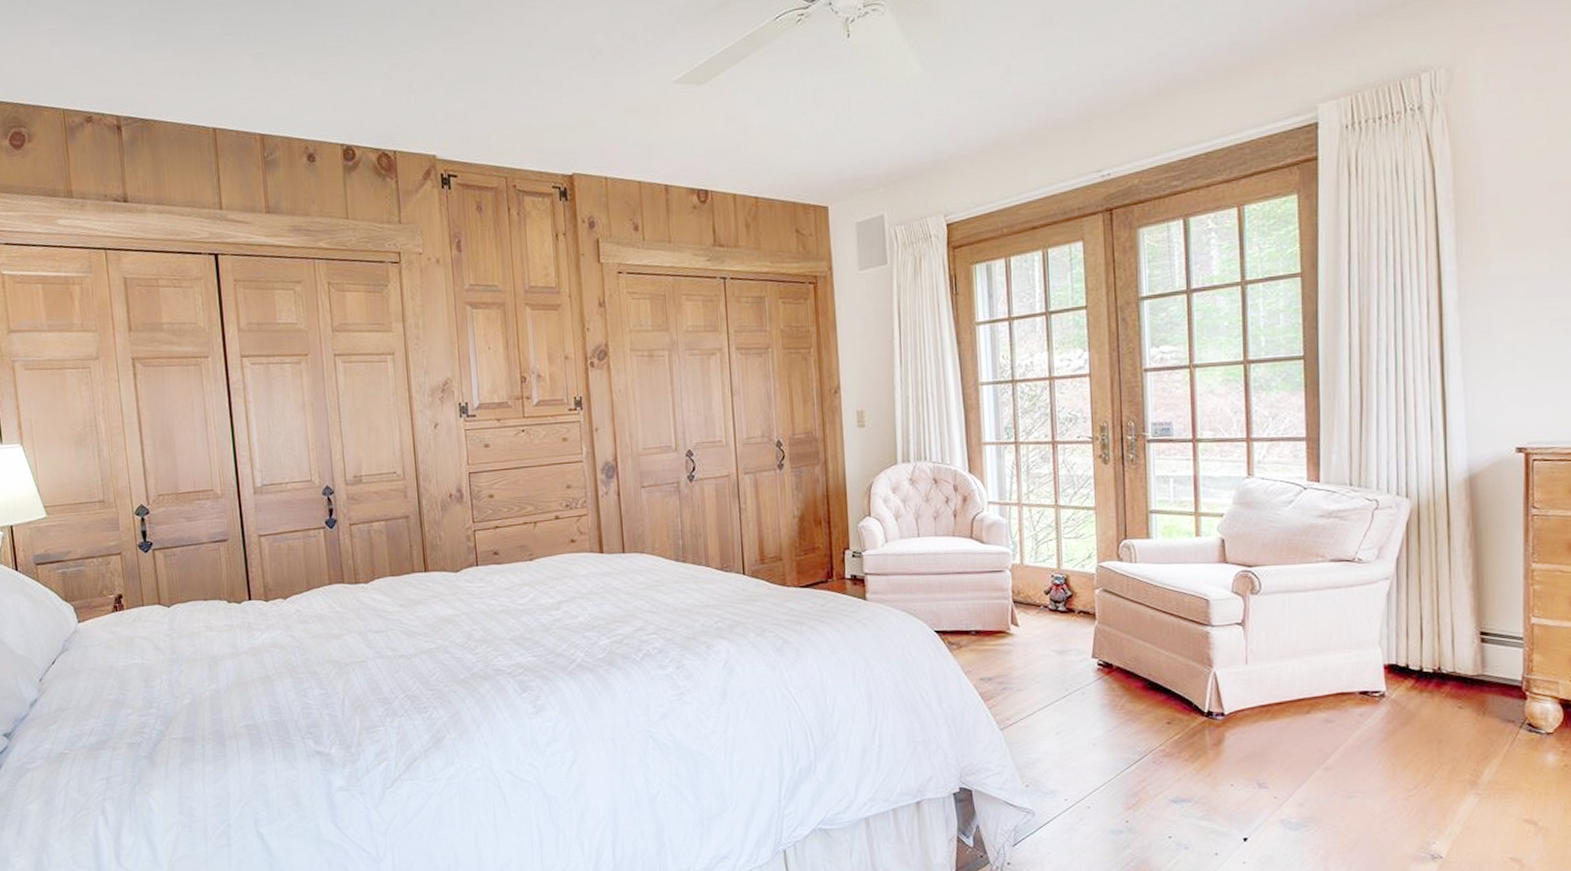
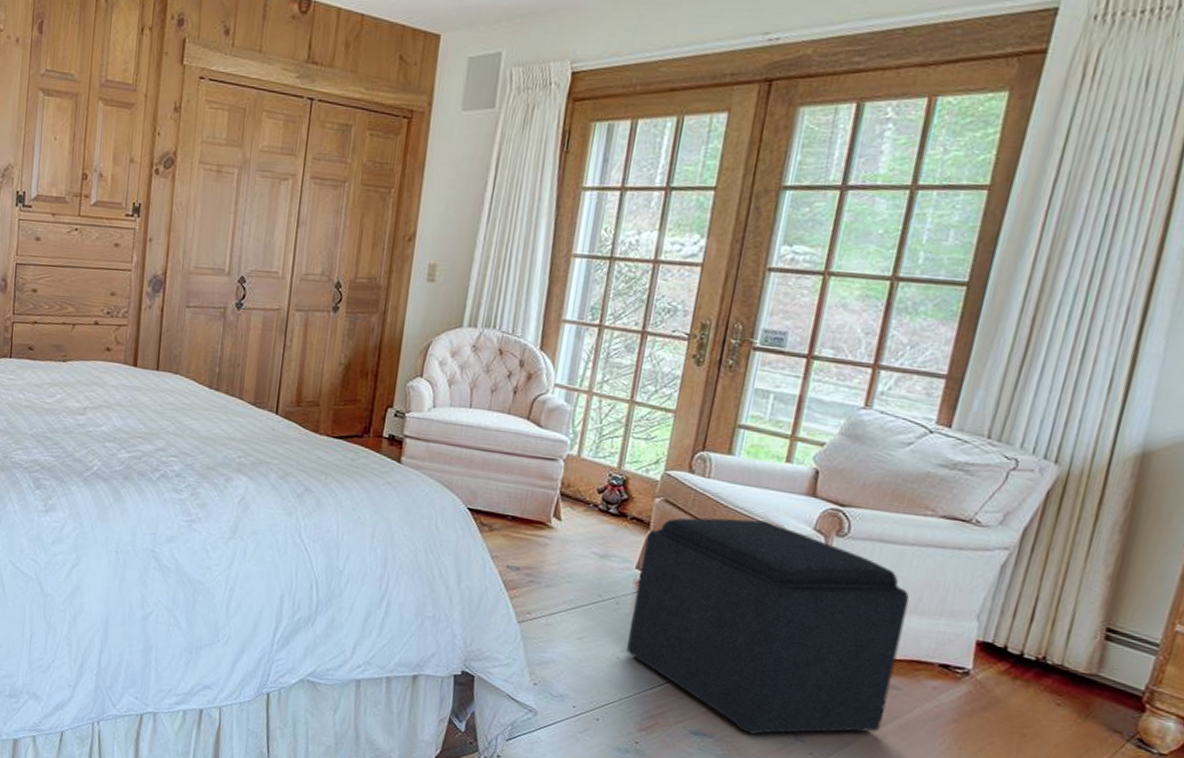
ottoman: none [1094,592,1326,791] -> present [626,517,910,735]

